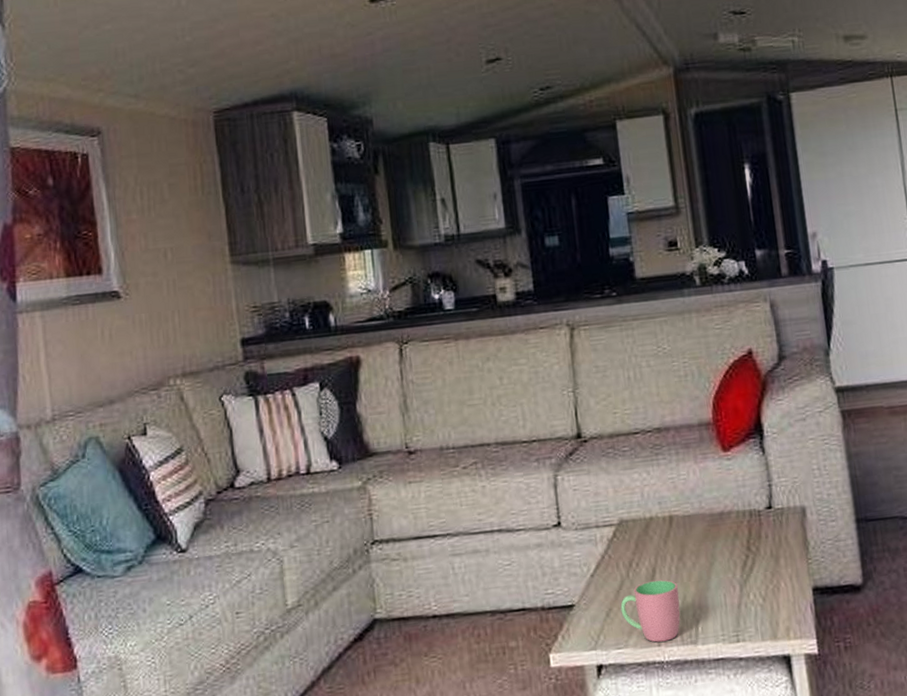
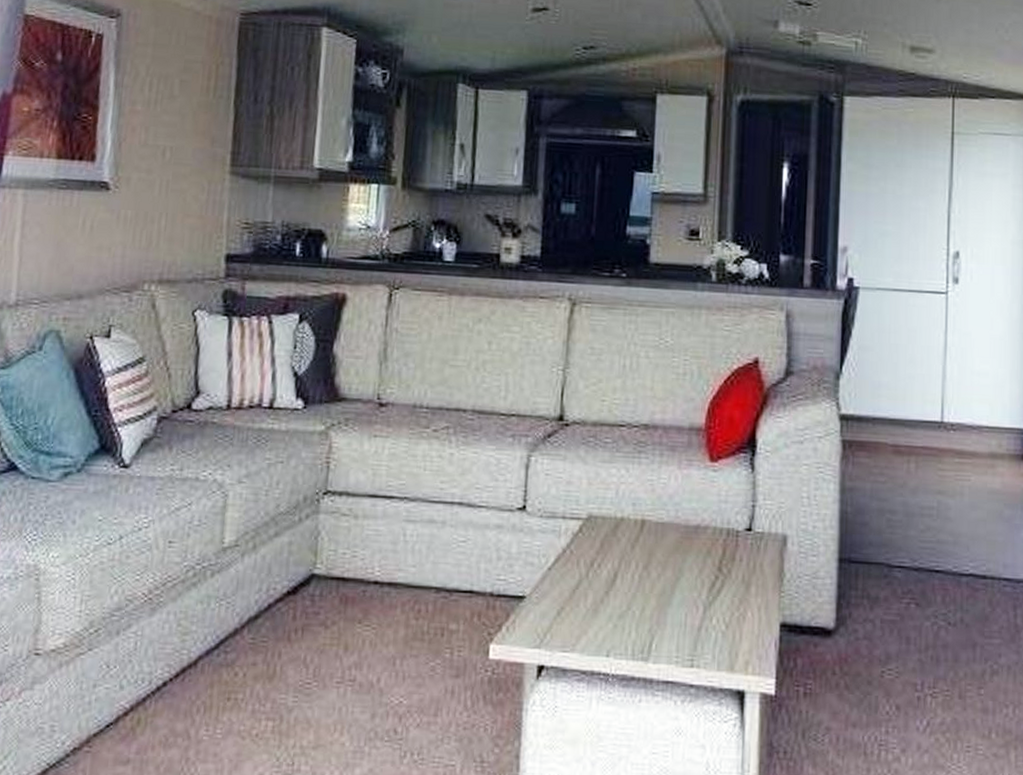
cup: present [620,579,680,642] -> none [573,585,638,653]

